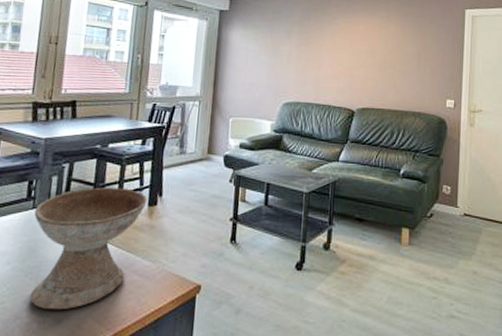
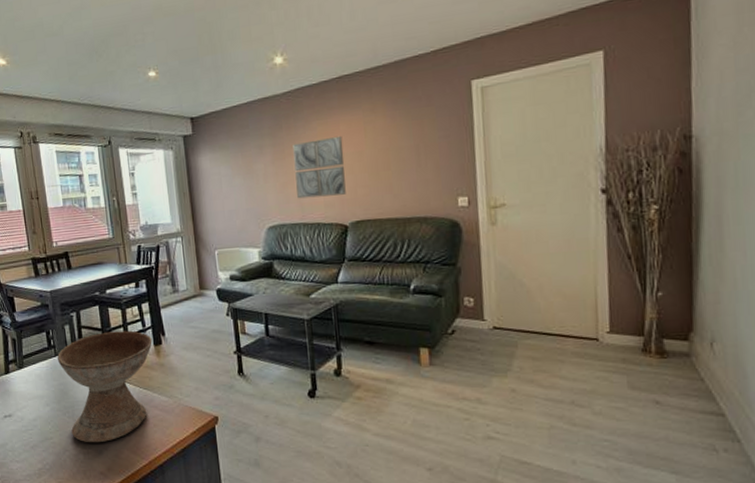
wall art: none [315,34,360,84] -> present [293,135,346,199]

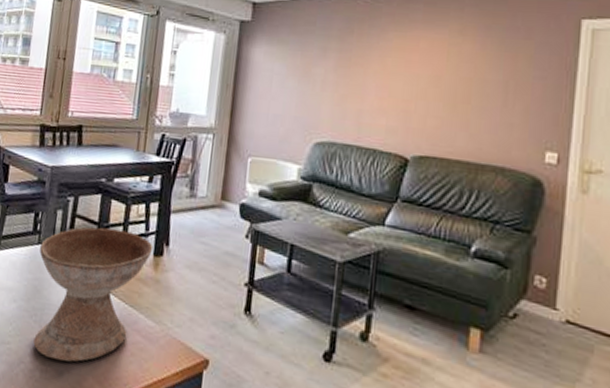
wall art: present [293,135,346,199] -> none [356,53,421,122]

